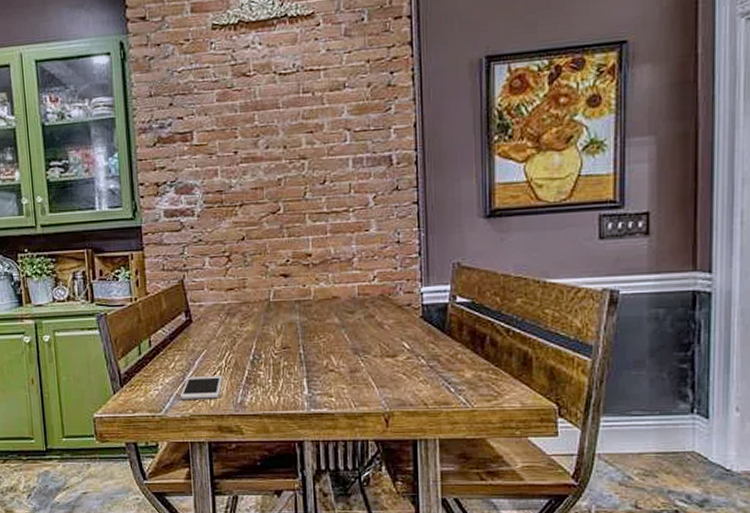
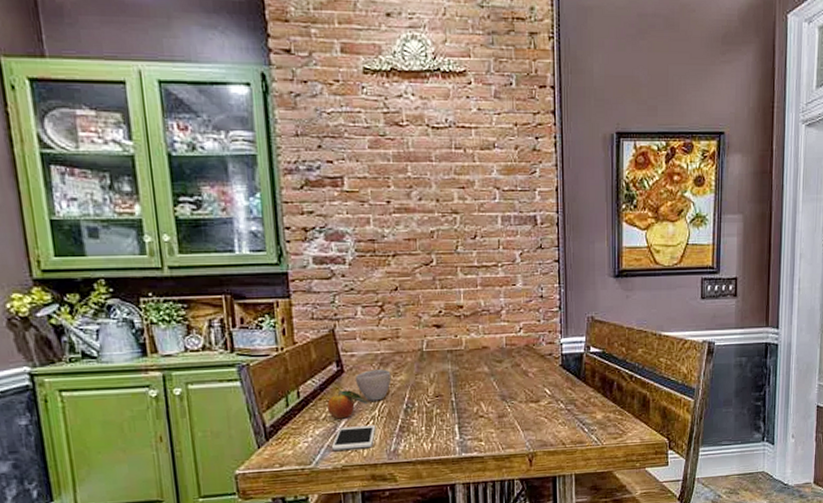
fruit: none [176,337,216,369] -> present [326,388,369,419]
cup: none [202,319,238,351] -> present [355,369,392,401]

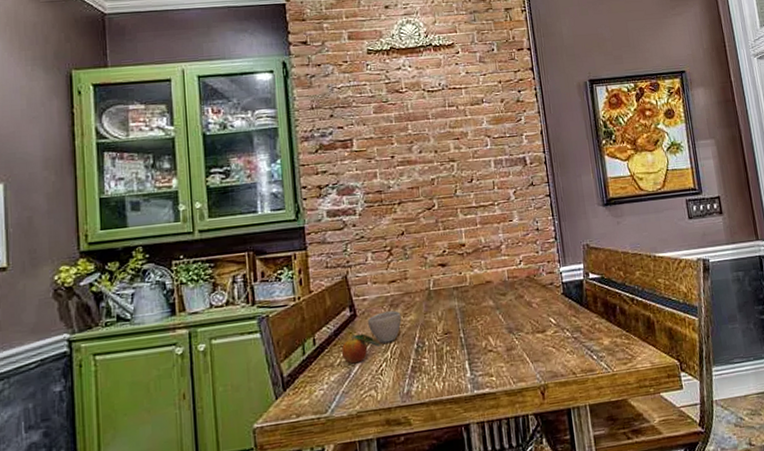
cell phone: present [331,425,376,451] -> none [346,367,389,397]

